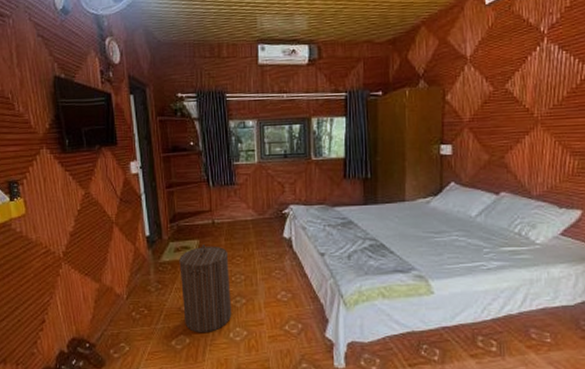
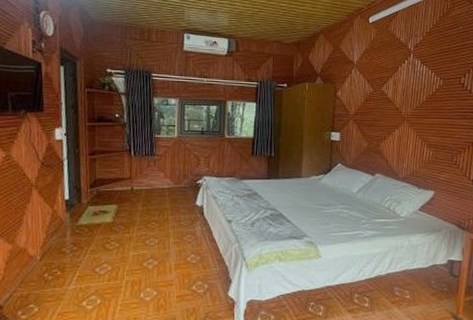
laundry hamper: present [179,244,232,333] -> none [96,209,144,294]

